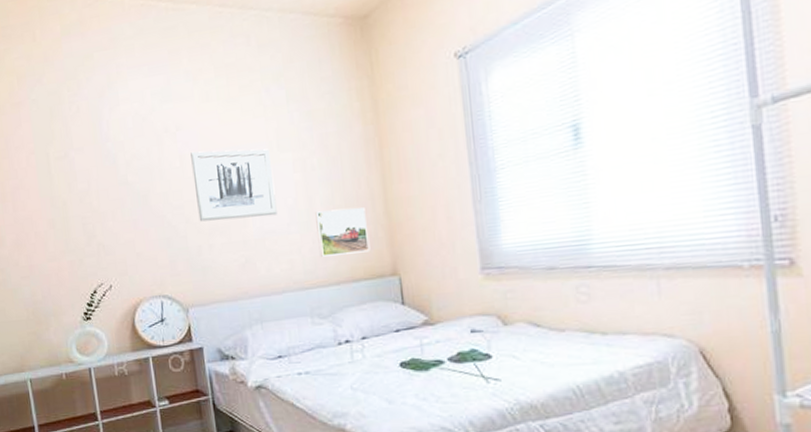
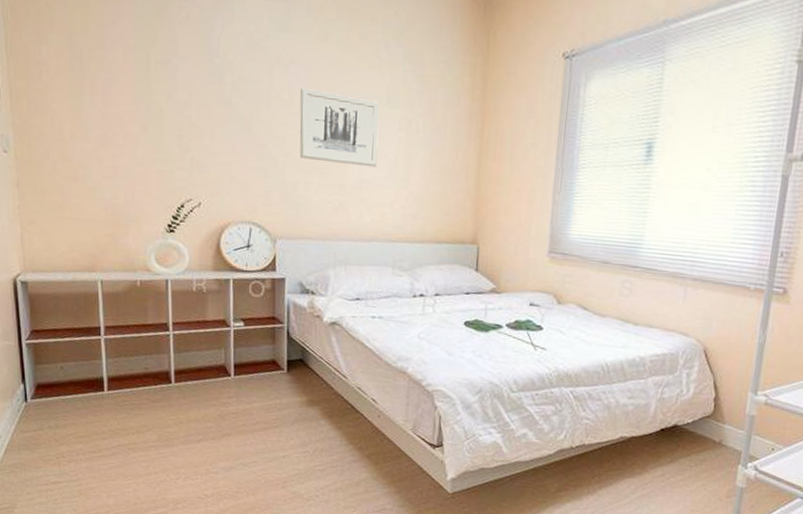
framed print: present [315,207,370,257] -> none [410,172,458,218]

